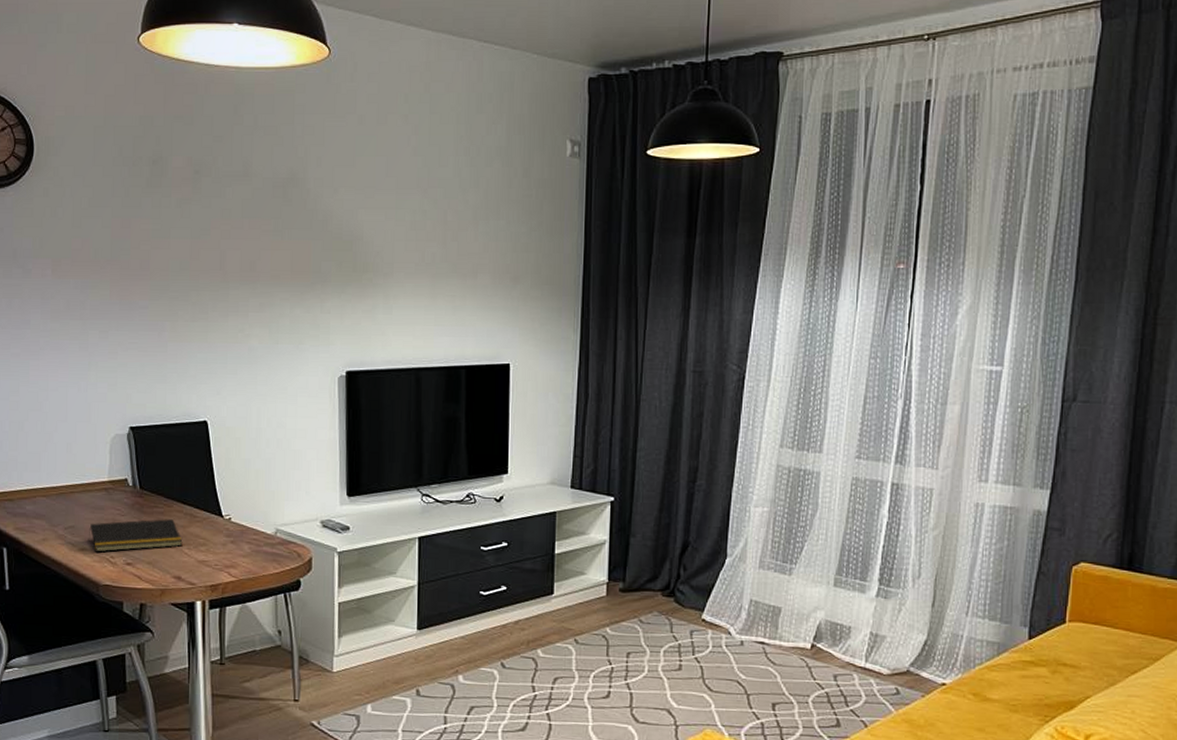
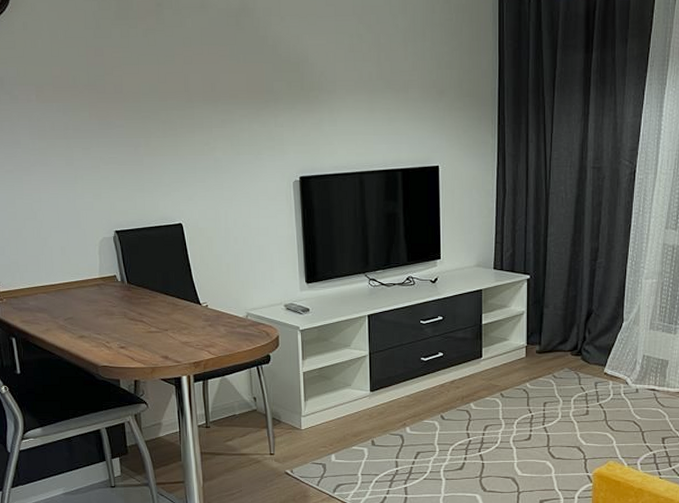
notepad: present [89,519,183,553] -> none [86,308,168,339]

